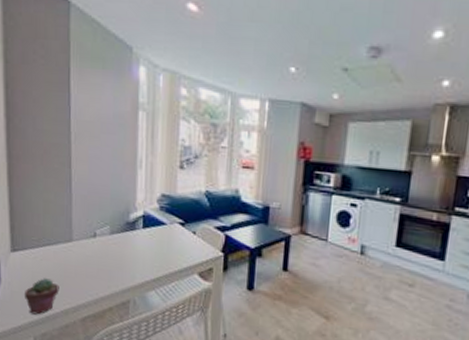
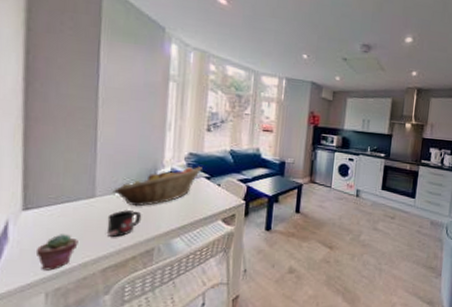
mug: none [84,256,117,286] -> present [107,210,142,238]
fruit basket: none [88,210,176,254] -> present [112,167,202,207]

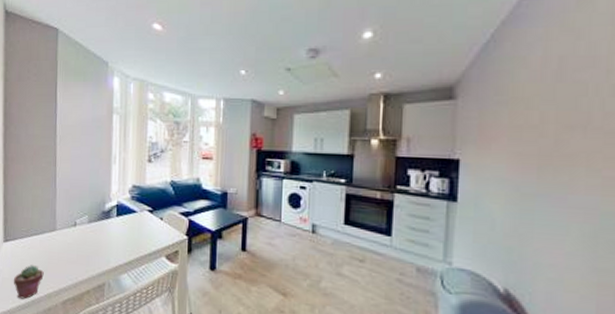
mug: present [107,210,142,238] -> none [66,243,94,271]
fruit basket: present [112,167,202,207] -> none [69,199,145,241]

